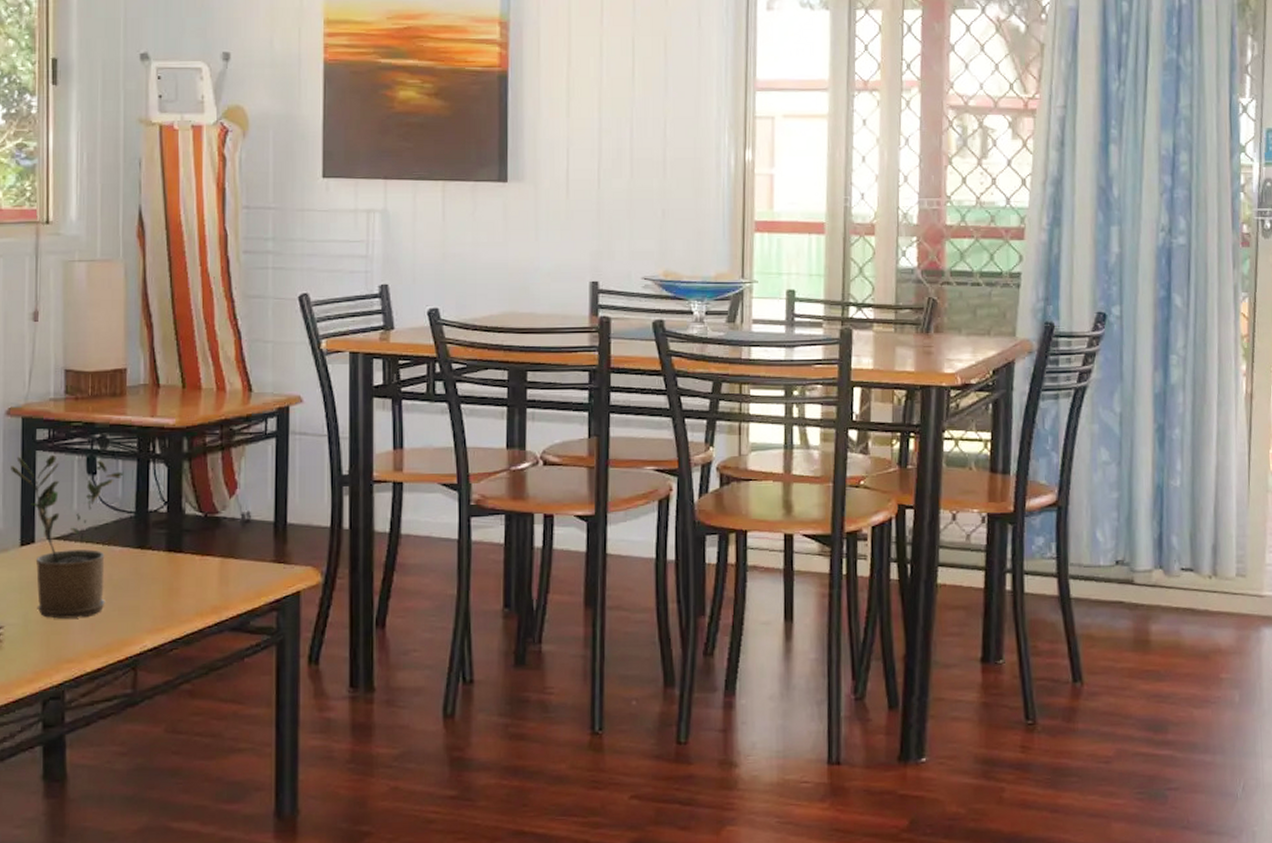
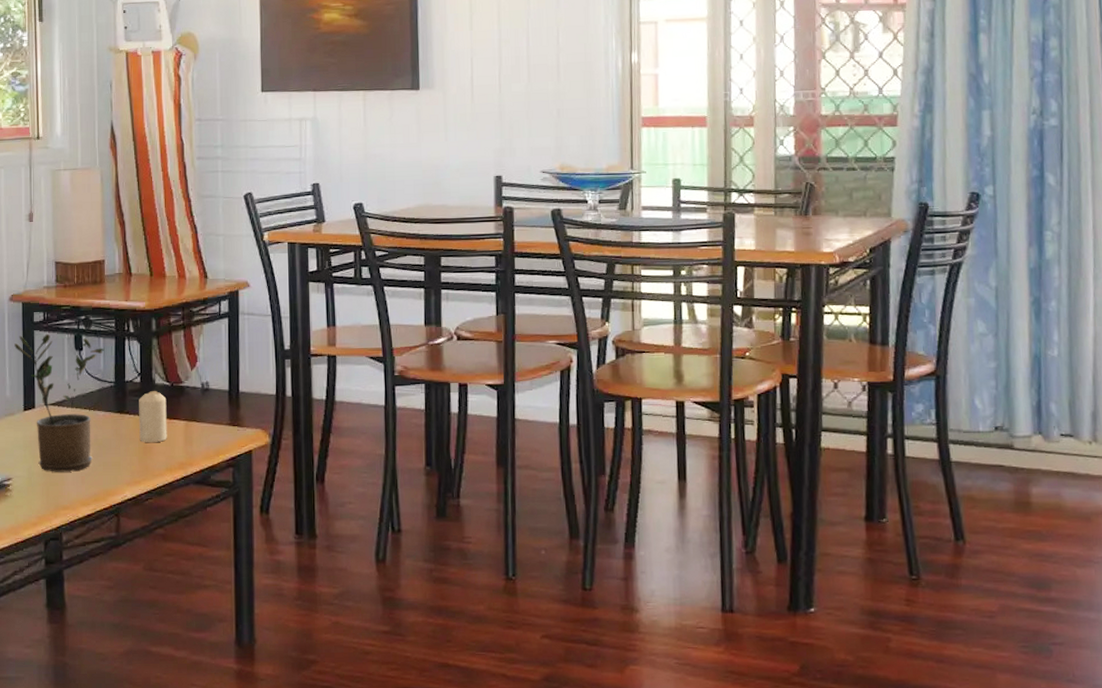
candle: none [164,523,199,583] -> present [139,391,167,442]

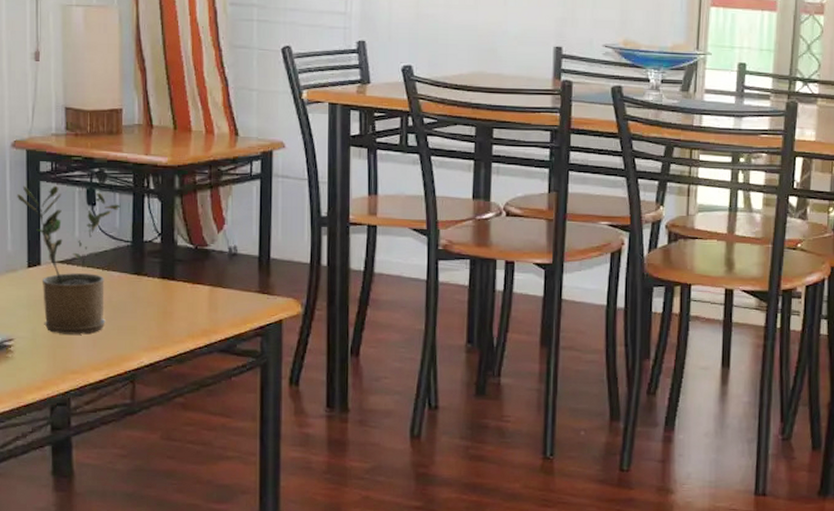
candle: present [139,391,167,442] -> none [158,253,190,307]

